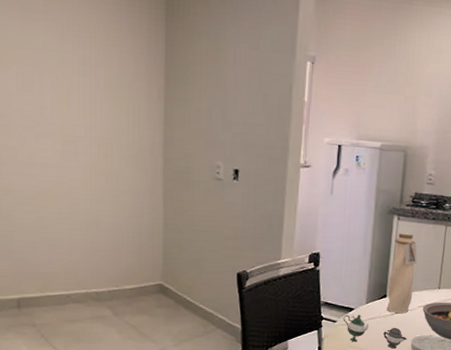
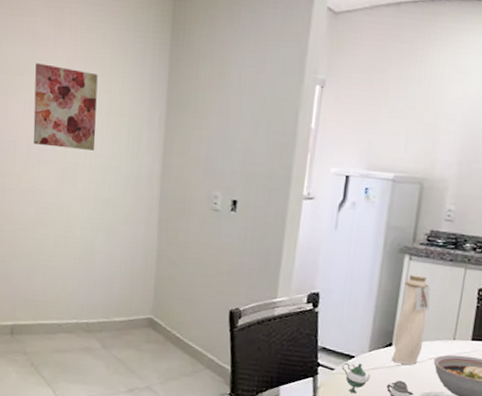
wall art: none [27,36,95,123] -> present [33,63,98,151]

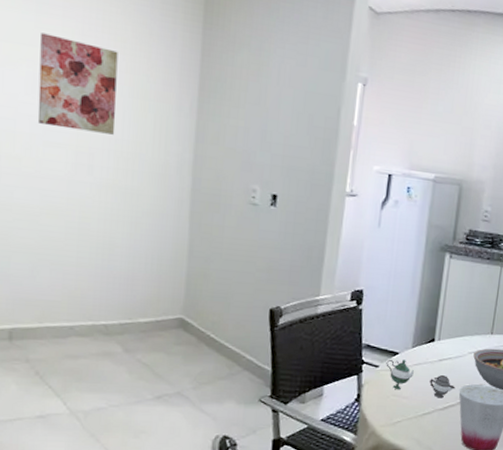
water bottle: present [391,273,431,365] -> none [434,271,470,359]

